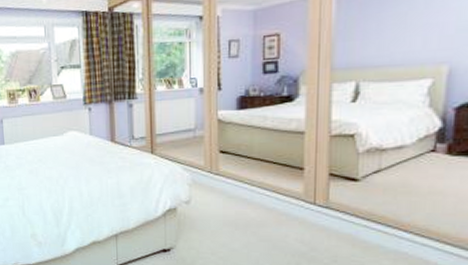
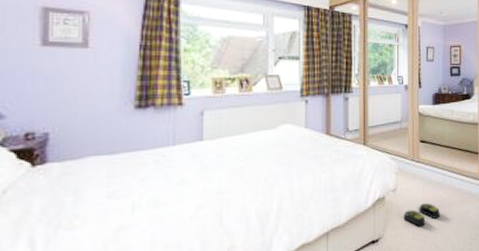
slippers: none [199,220,246,243] -> present [403,203,440,227]

